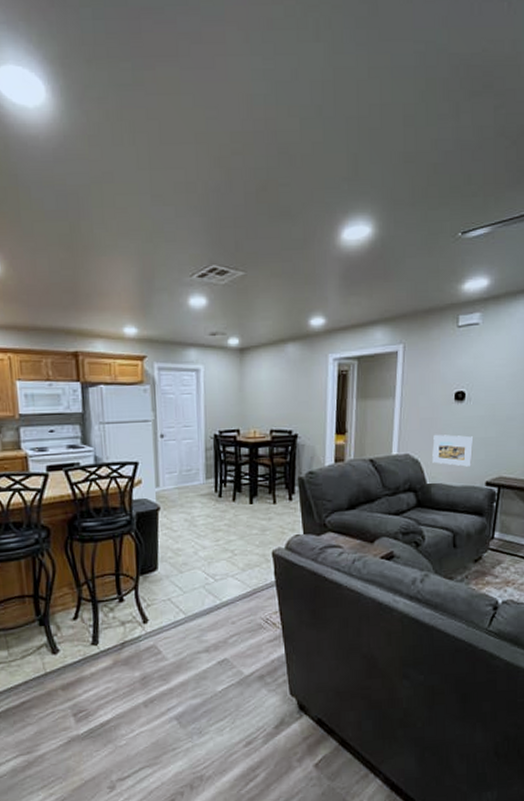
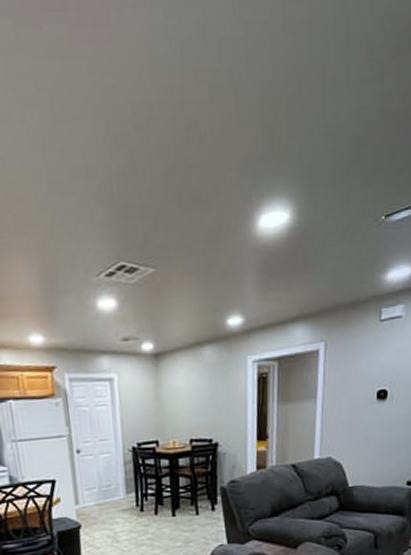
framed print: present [432,434,474,467] -> none [354,435,396,468]

